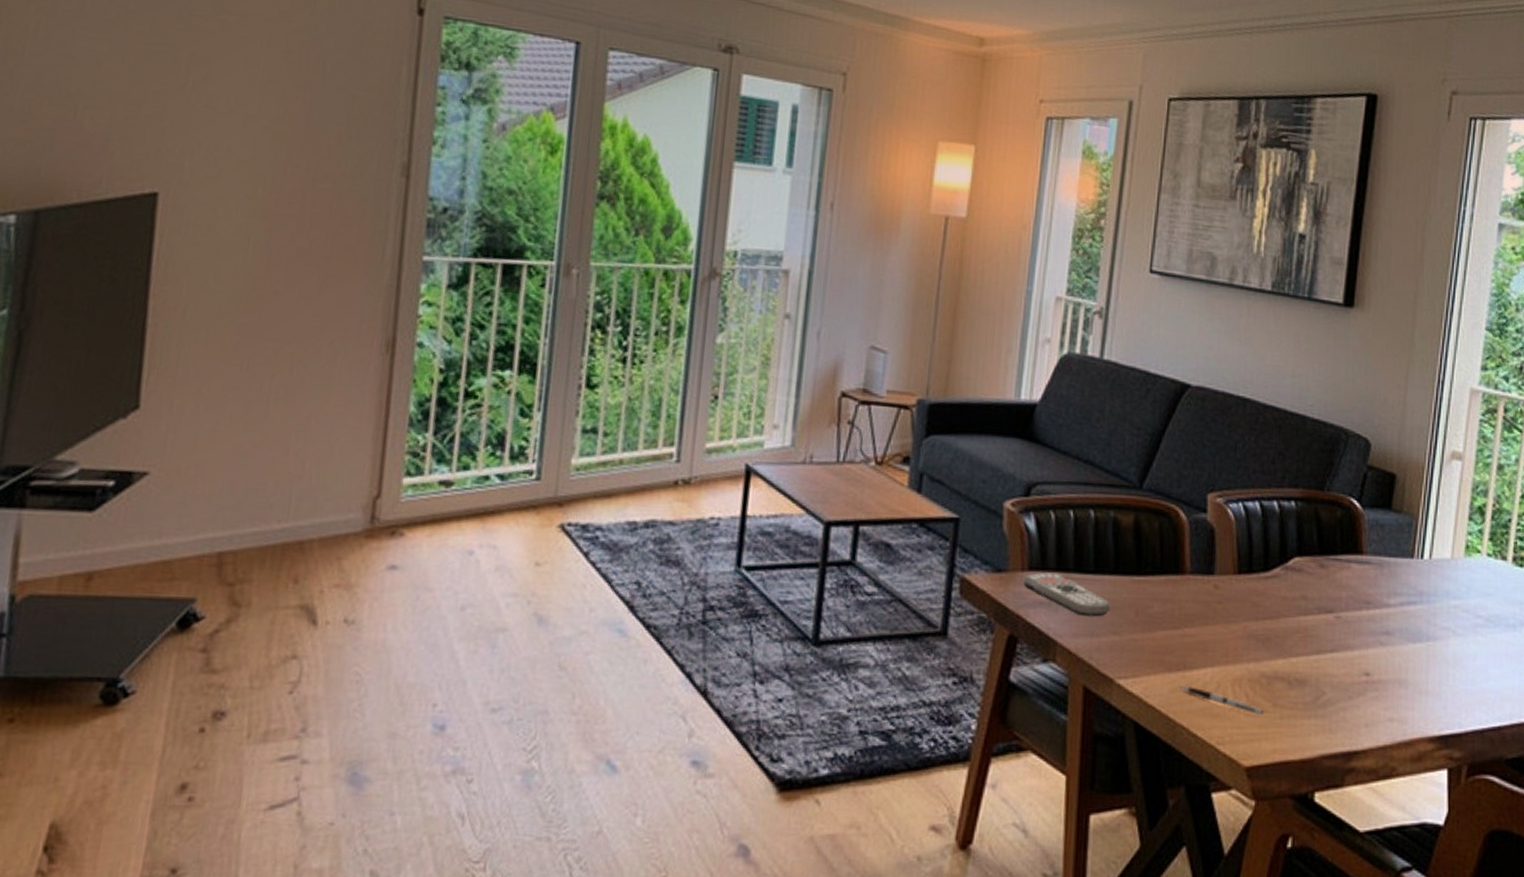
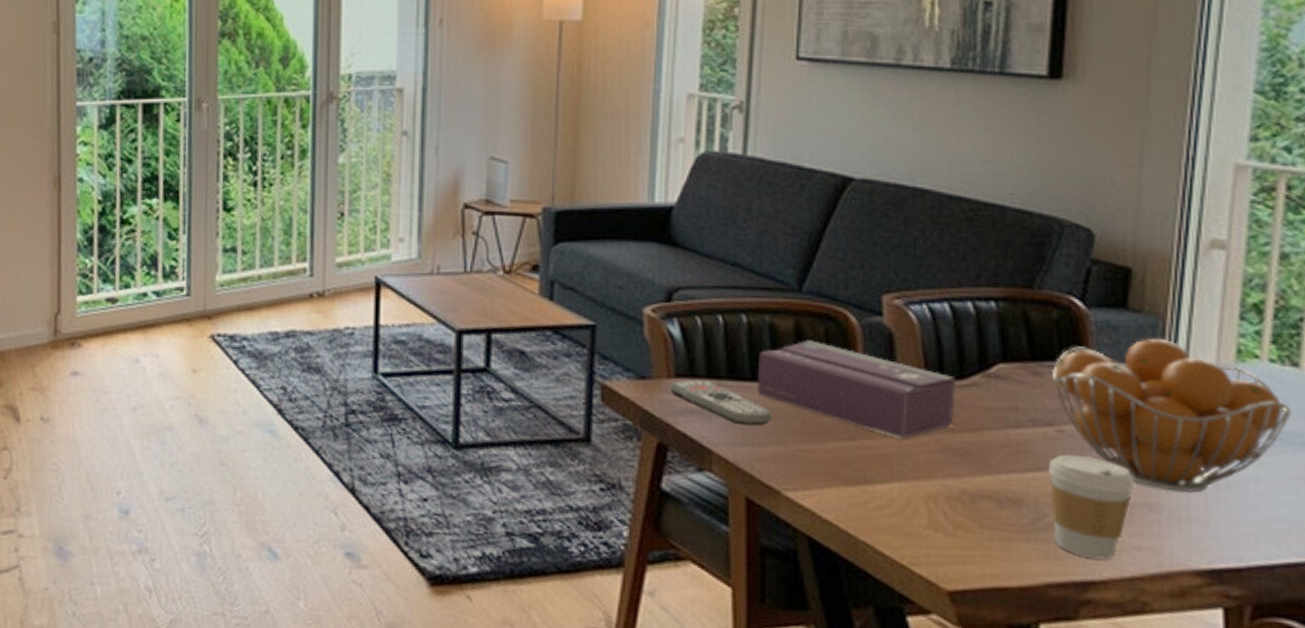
tissue box: none [1099,535,1262,627] -> present [757,340,956,439]
pen: present [1178,685,1264,716] -> none [859,499,969,537]
coffee cup: none [1327,638,1390,731] -> present [1048,454,1134,560]
fruit basket: none [1334,535,1500,669] -> present [1053,337,1291,493]

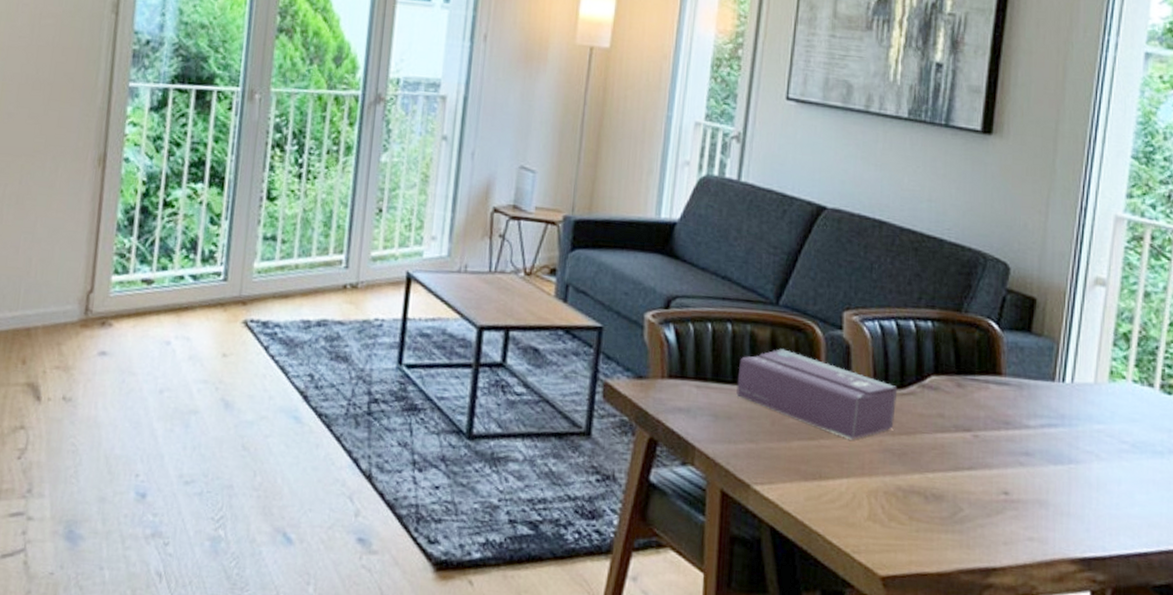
remote control: present [670,379,773,426] -> none [663,380,748,425]
coffee cup: present [1048,454,1134,560] -> none [965,456,1029,549]
fruit basket: present [1053,337,1291,493] -> none [972,358,1147,492]

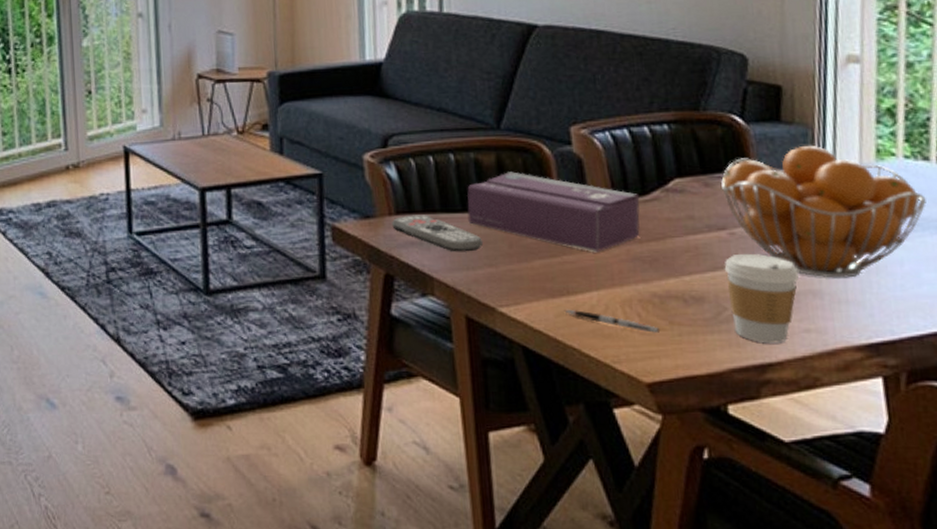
remote control: none [663,380,748,425] -> present [392,214,484,252]
pen: none [814,493,900,528] -> present [564,309,661,334]
coffee cup: none [965,456,1029,549] -> present [724,253,799,344]
fruit basket: none [972,358,1147,492] -> present [721,145,926,278]

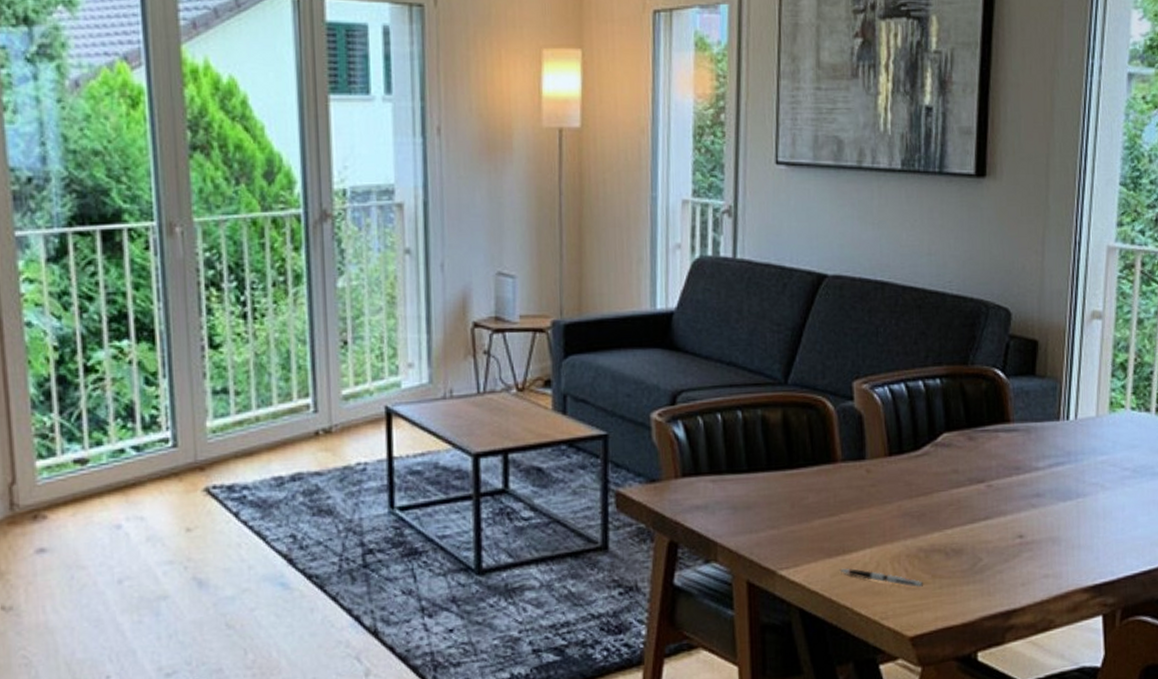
remote control: present [392,214,484,252] -> none [678,476,767,515]
tissue box: present [467,171,640,253] -> none [753,429,912,510]
fruit basket: present [721,145,926,278] -> none [983,398,1145,525]
coffee cup: present [724,253,799,344] -> none [981,504,1042,591]

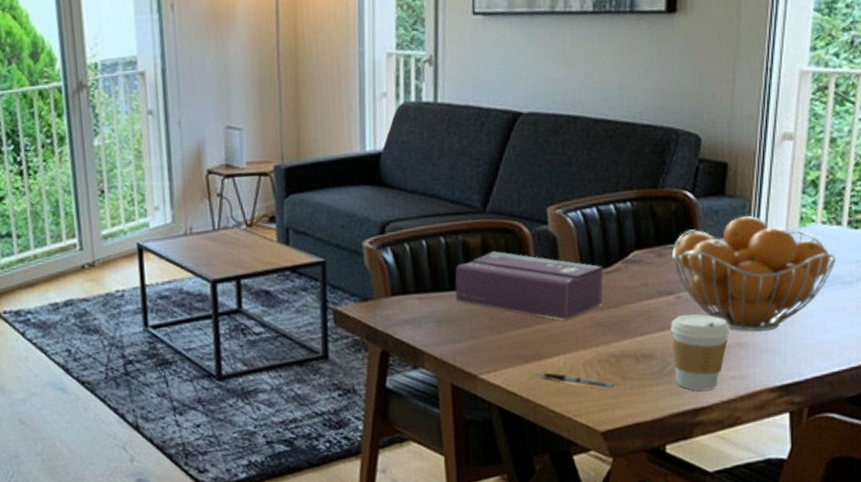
tissue box: none [753,429,912,510] -> present [455,251,604,321]
coffee cup: none [981,504,1042,591] -> present [670,314,730,391]
fruit basket: none [983,398,1145,525] -> present [672,215,836,332]

